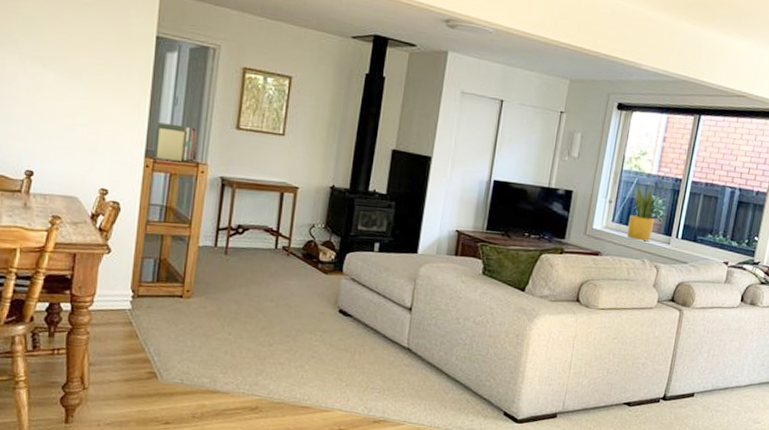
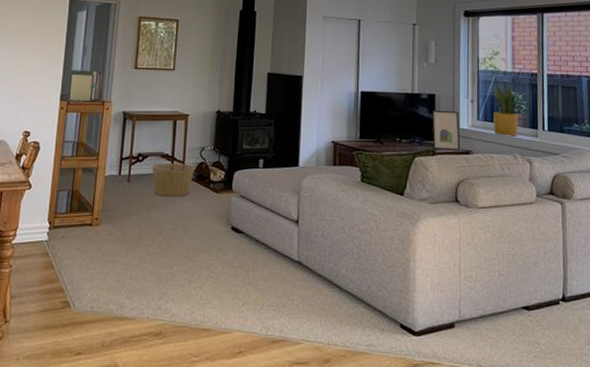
basket: none [253,237,302,275] -> present [152,163,194,197]
picture frame: none [562,207,595,251] -> present [431,110,460,151]

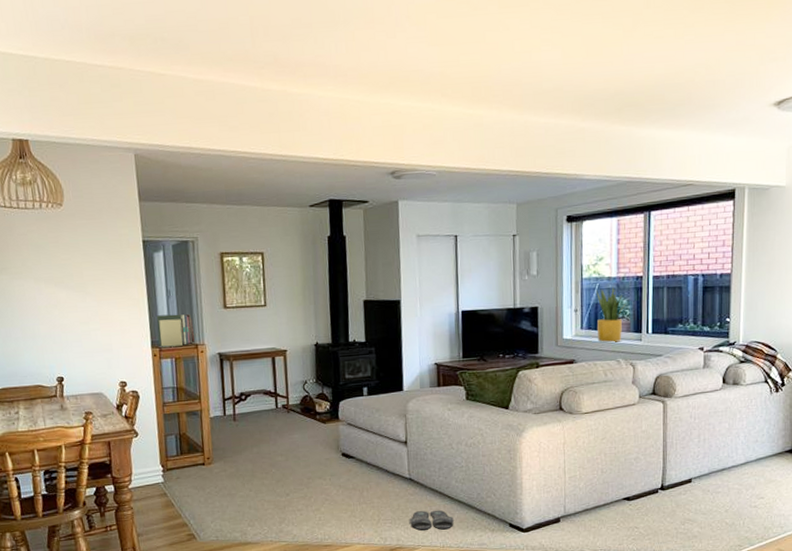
basket: present [152,163,194,197] -> none [256,398,299,432]
slippers: none [294,300,341,324] -> present [409,510,454,531]
picture frame: present [431,110,460,151] -> none [534,322,564,362]

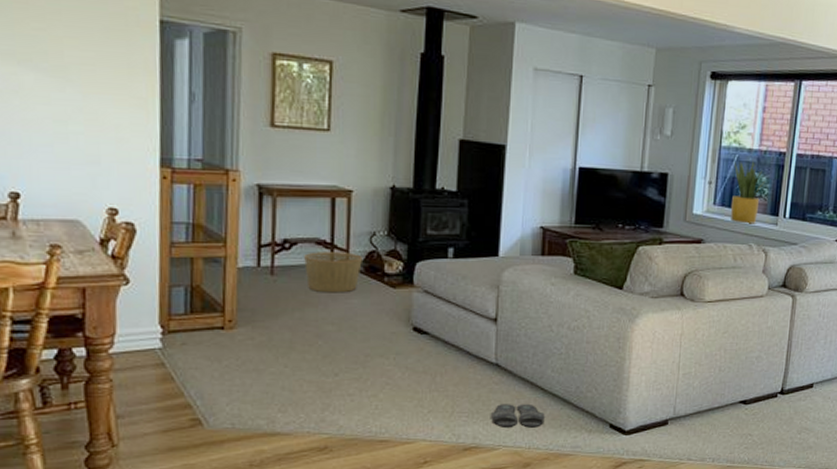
books: present [156,314,195,347] -> none [171,124,225,169]
basket: none [256,398,299,432] -> present [304,252,362,293]

